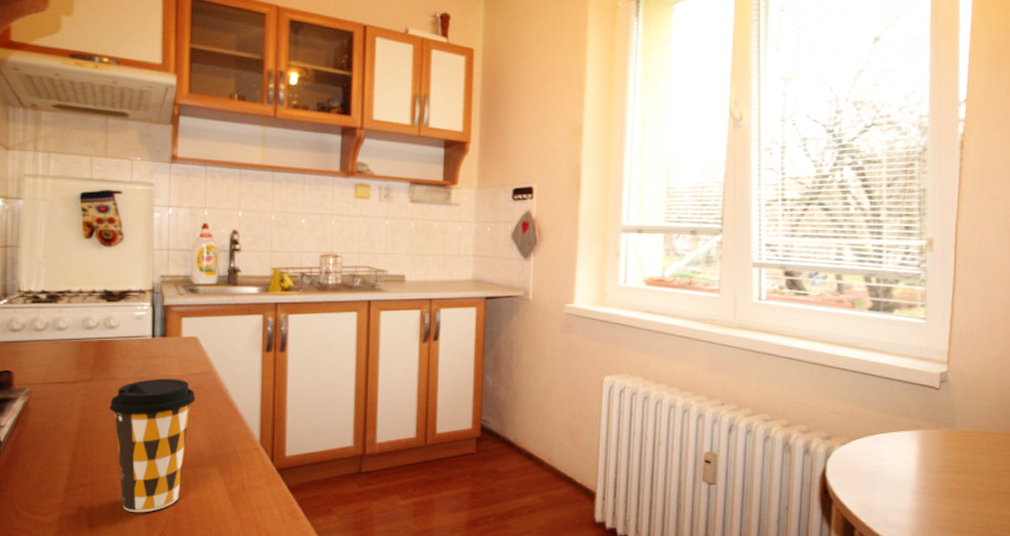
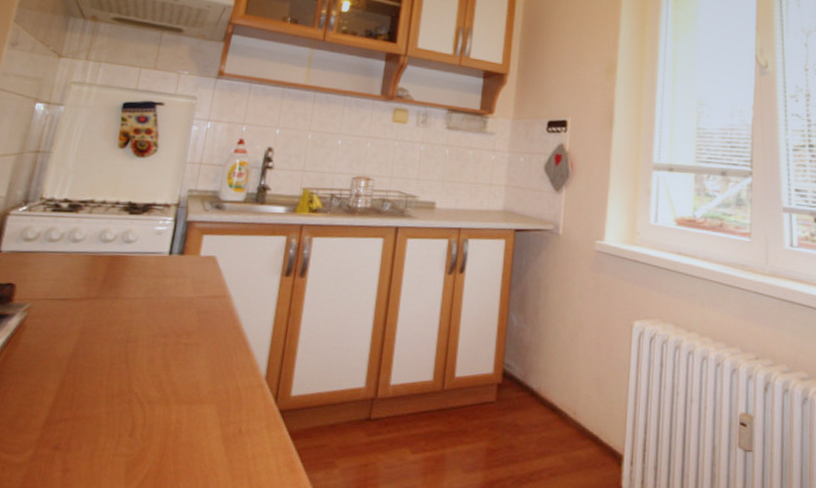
coffee cup: present [109,379,196,513] -> none [103,300,204,457]

